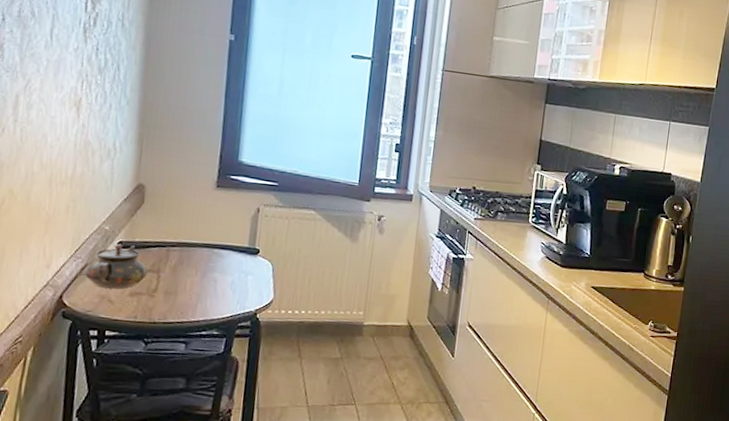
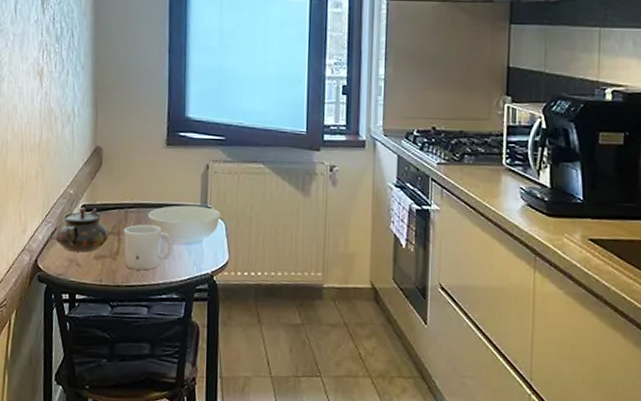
mug: none [162,263,217,308] -> present [123,224,174,271]
bowl: none [191,245,269,285] -> present [148,205,221,246]

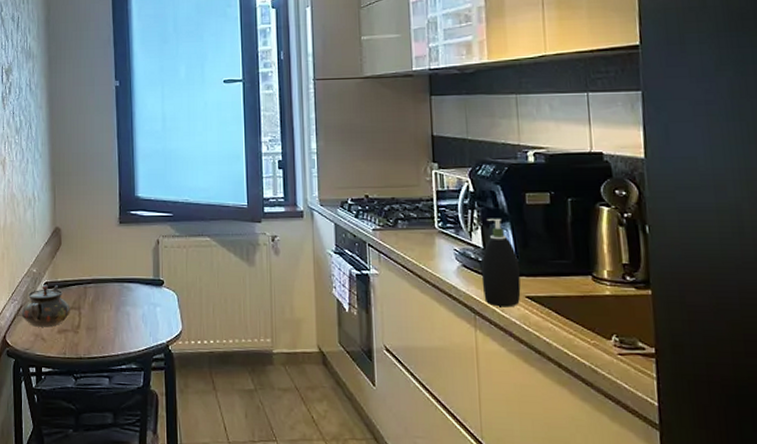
mug: present [123,224,174,271] -> none [83,298,130,343]
bowl: present [148,205,221,246] -> none [105,279,173,317]
soap dispenser: none [545,157,585,250] -> present [481,218,521,308]

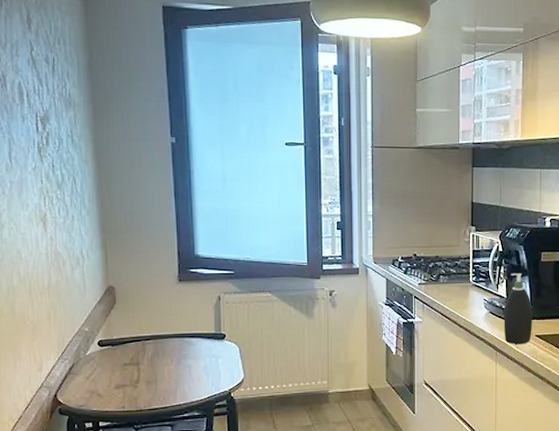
teapot: present [21,285,70,327] -> none [73,343,128,384]

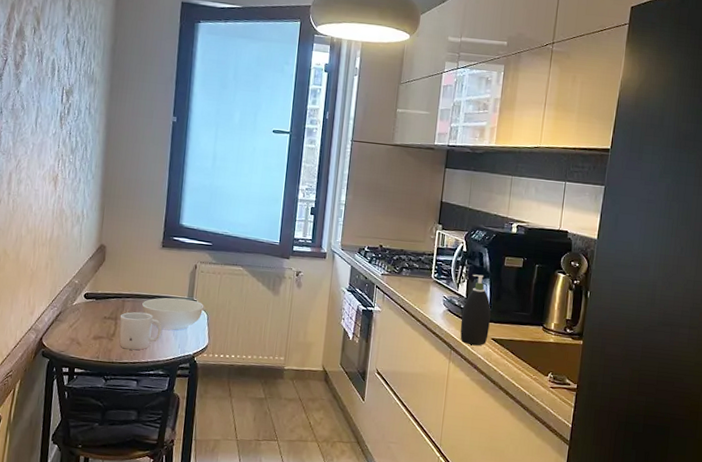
mug: none [142,353,192,395] -> present [119,311,163,351]
bowl: none [165,333,234,369] -> present [142,297,204,331]

